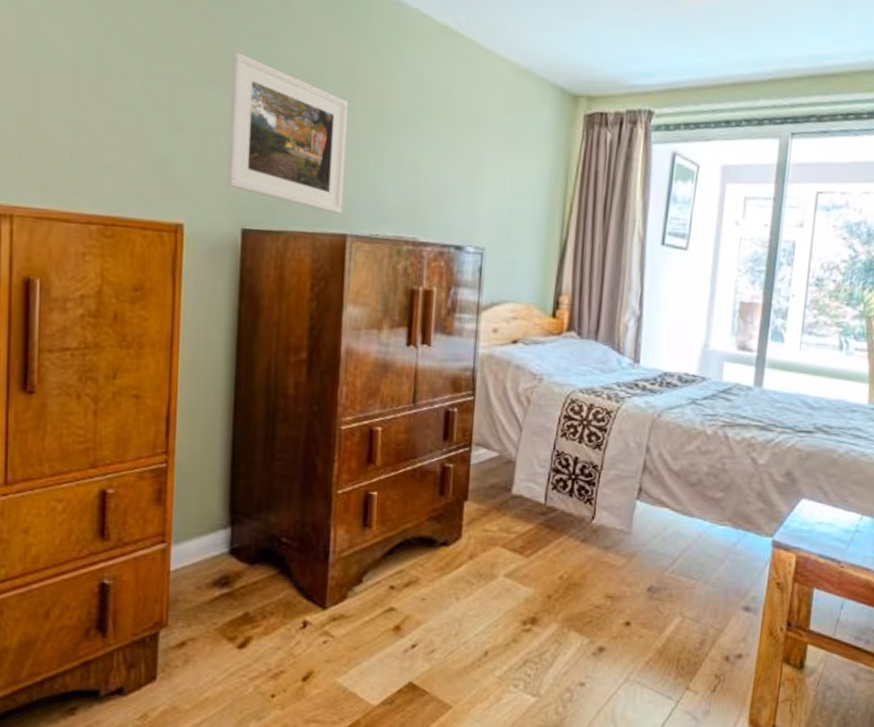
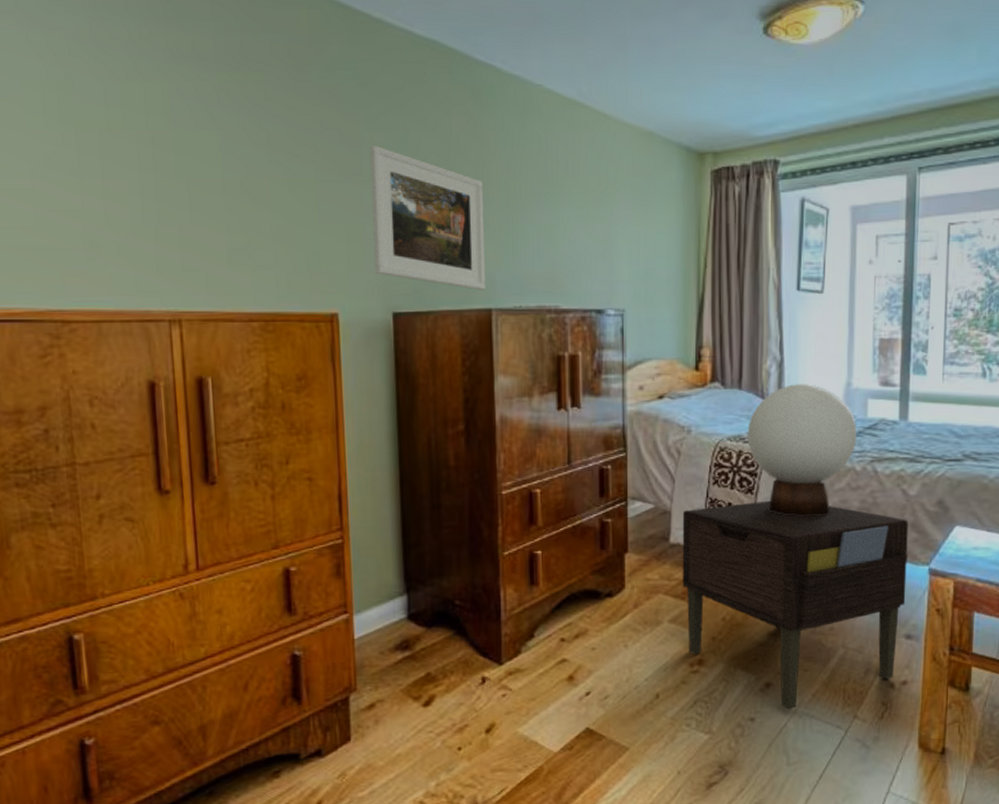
nightstand: none [521,457,755,676] -> present [682,500,908,709]
table lamp: none [599,340,711,478] -> present [747,384,857,517]

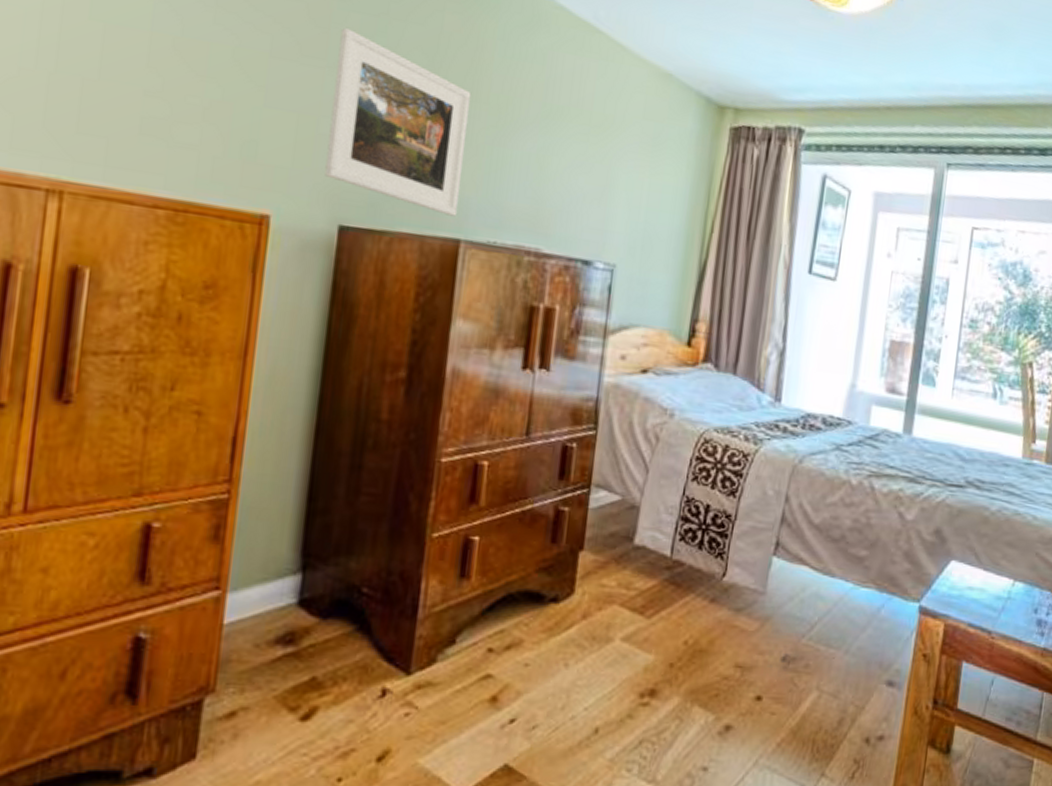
nightstand: present [682,500,908,709] -> none [640,507,902,759]
table lamp: present [747,384,857,517] -> none [736,377,857,532]

